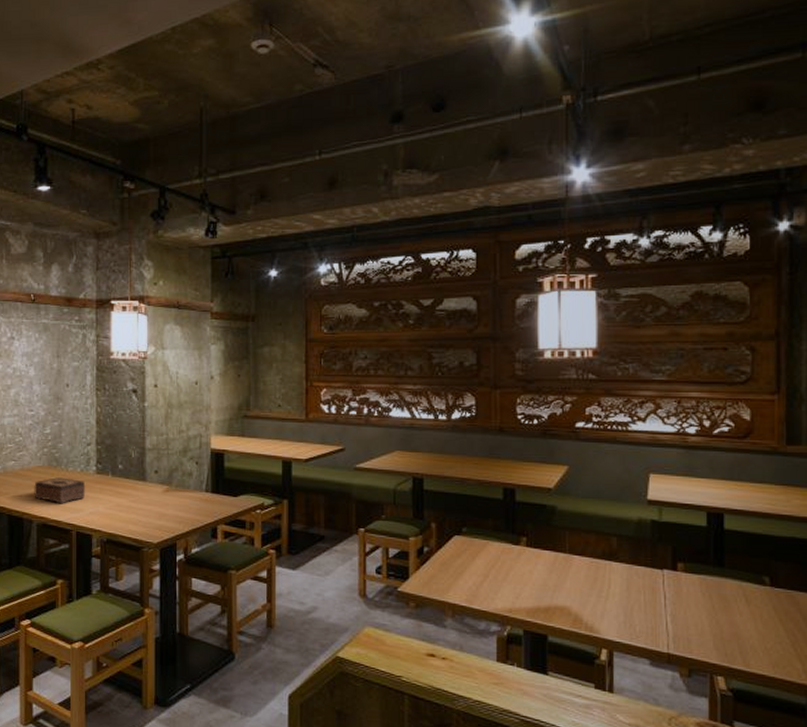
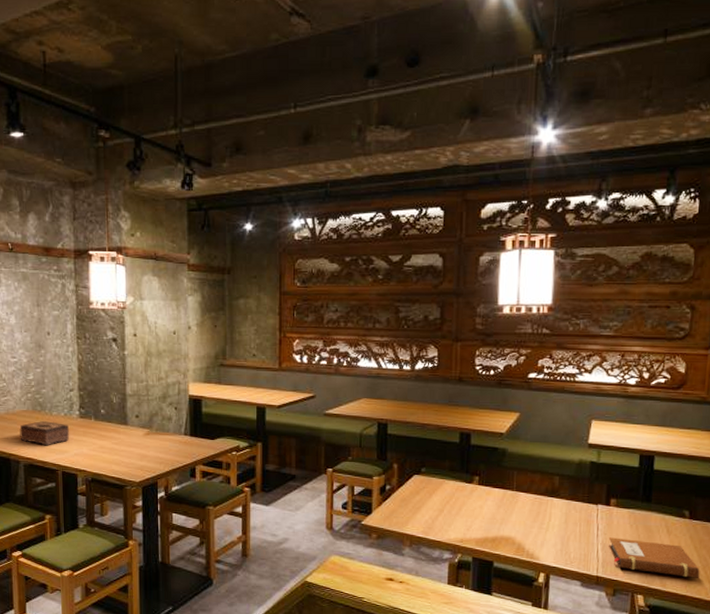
notebook: none [678,607,789,657] -> present [608,537,700,578]

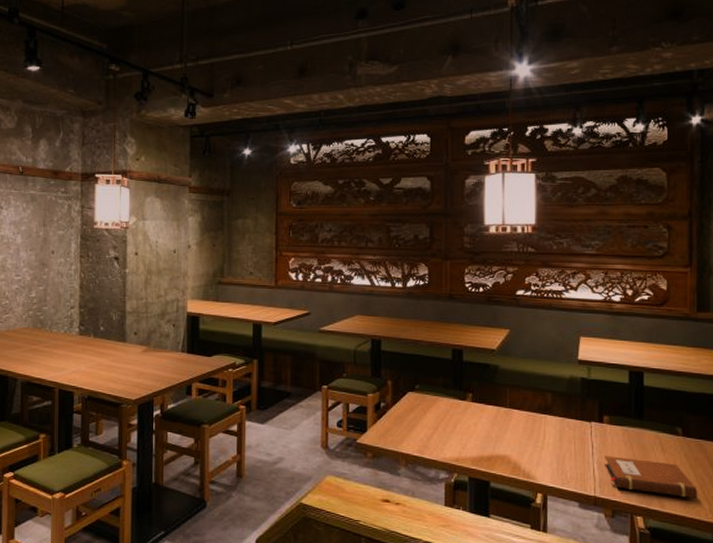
tissue box: present [19,421,70,446] -> none [19,338,69,364]

